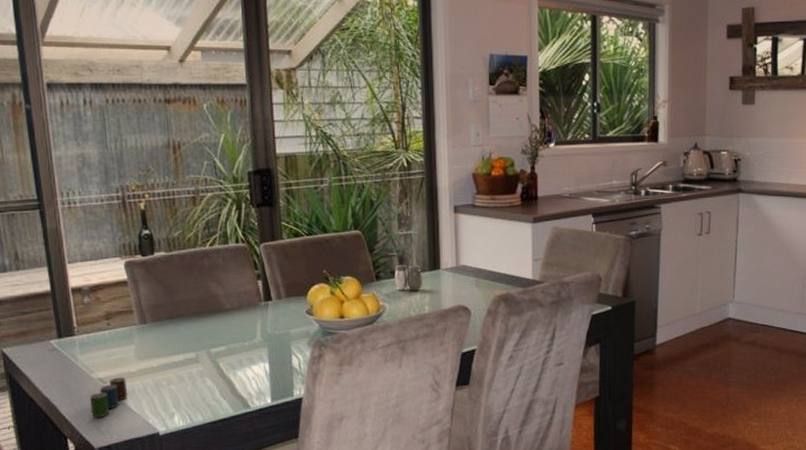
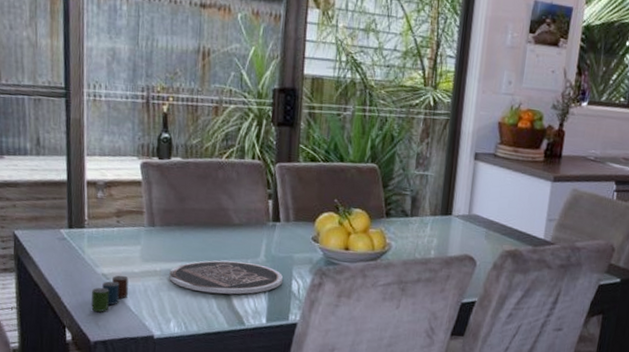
plate: none [167,345,282,382] -> present [169,260,283,295]
salt and pepper shaker: present [395,264,422,291] -> none [404,204,433,234]

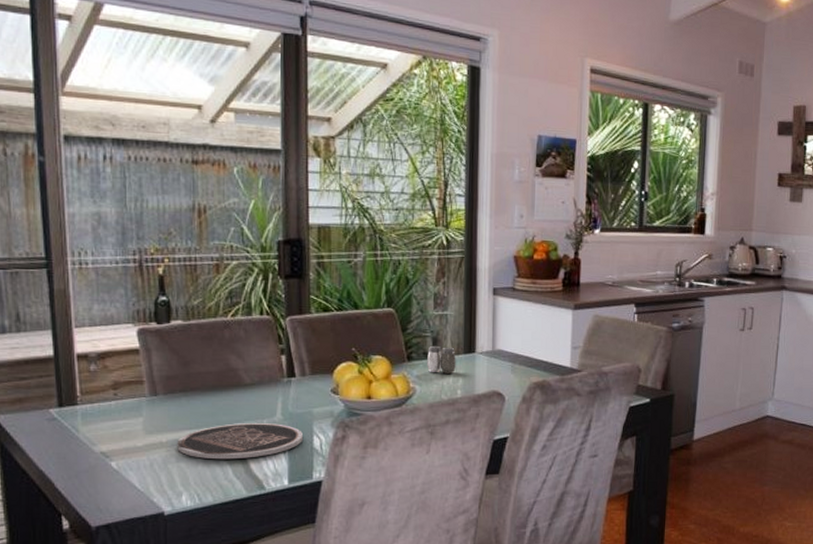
cup: present [91,275,129,313] -> none [90,451,131,495]
salt and pepper shaker: none [404,204,433,234] -> present [427,345,456,374]

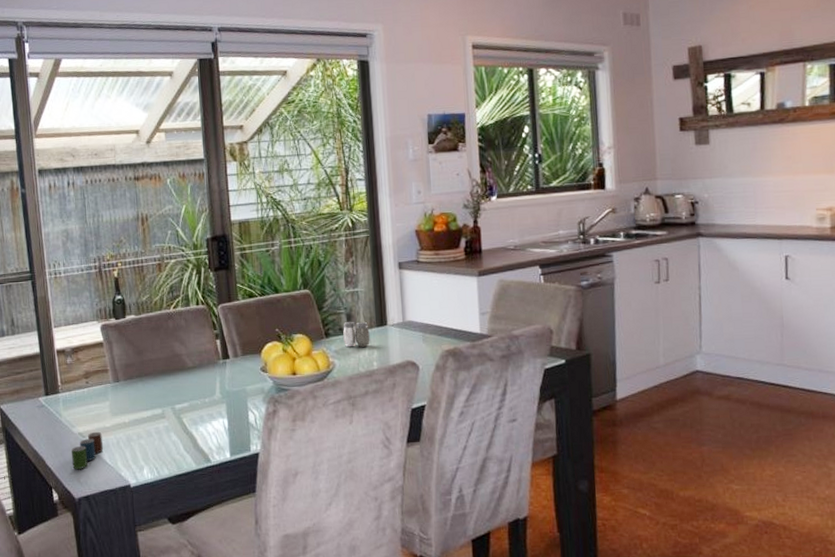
cup: none [90,451,131,495] -> present [71,431,103,470]
plate: present [177,422,303,460] -> none [137,401,239,436]

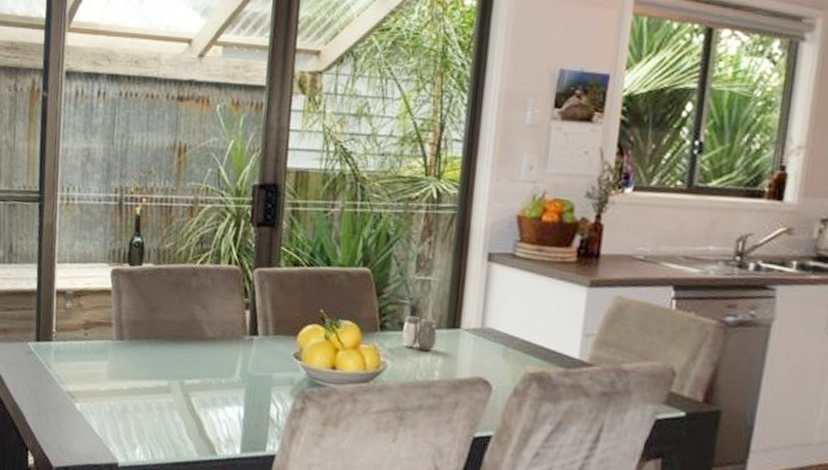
cup: present [71,431,103,470] -> none [55,393,94,435]

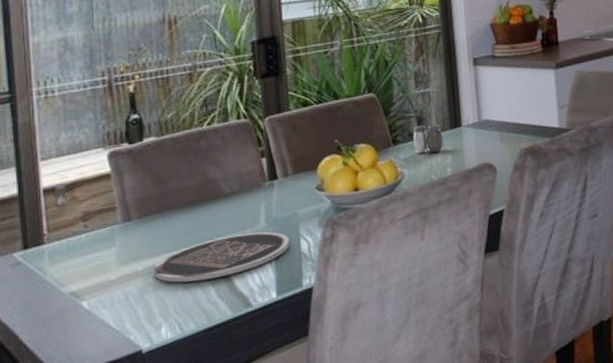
plate: none [136,378,260,419] -> present [154,231,289,283]

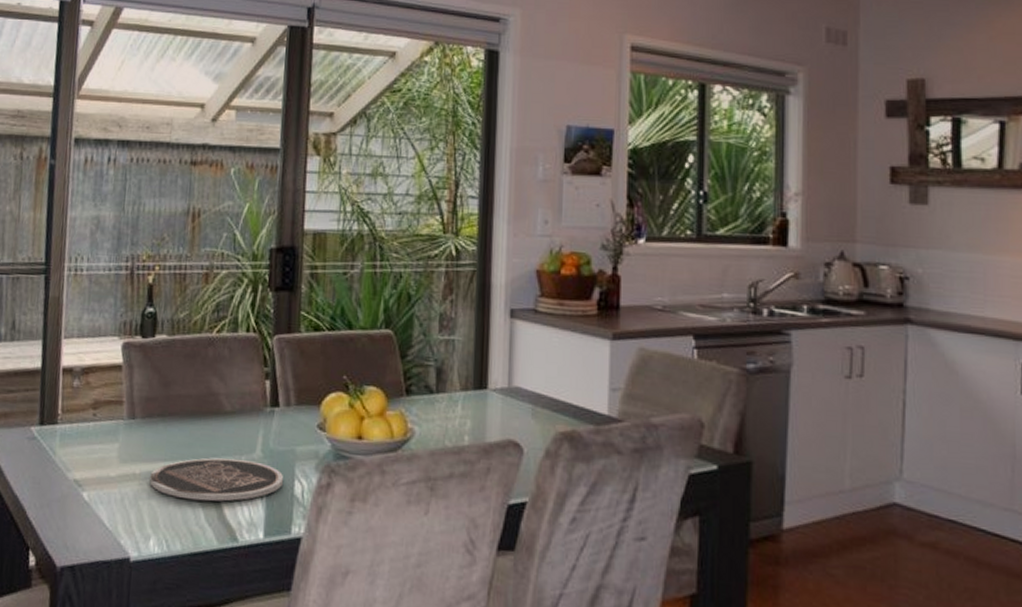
salt and pepper shaker: present [413,124,443,153] -> none [429,377,464,414]

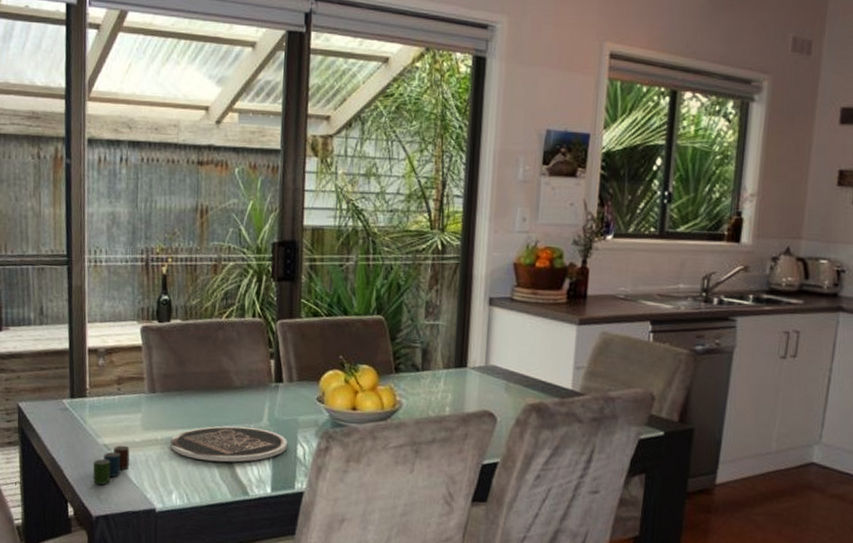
cup: none [59,480,104,529] -> present [93,445,130,485]

